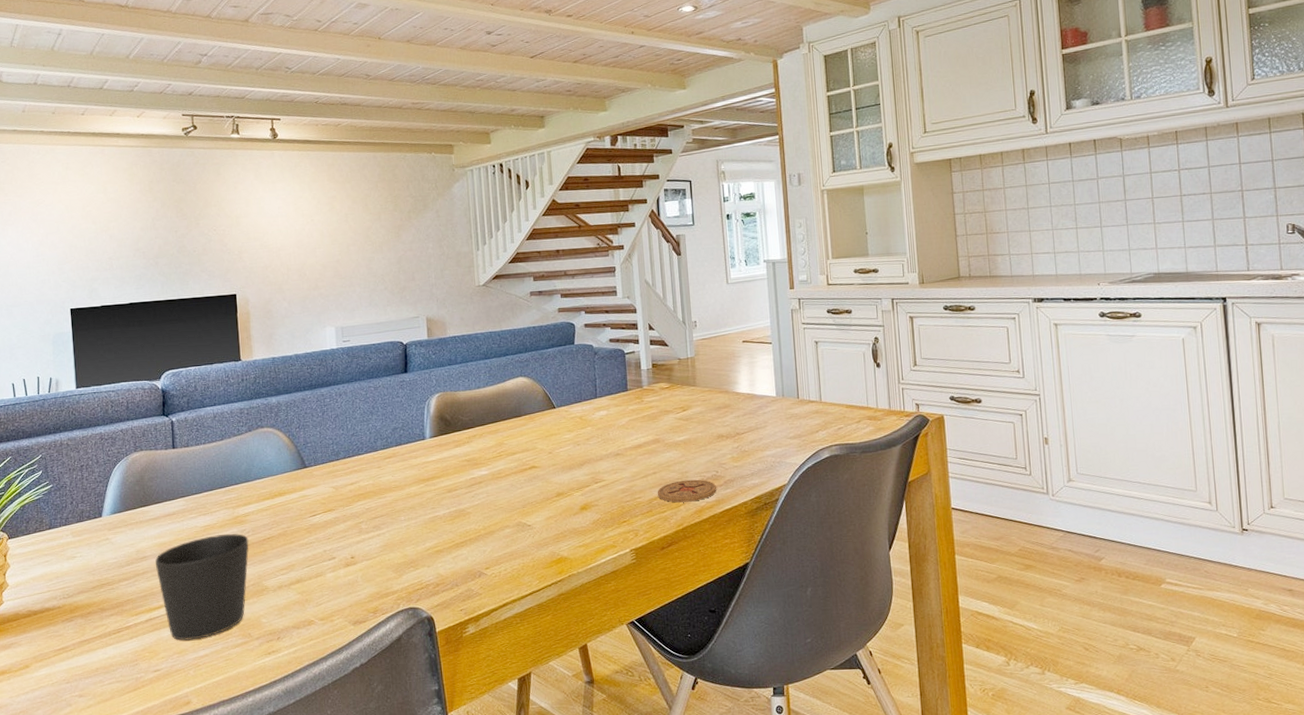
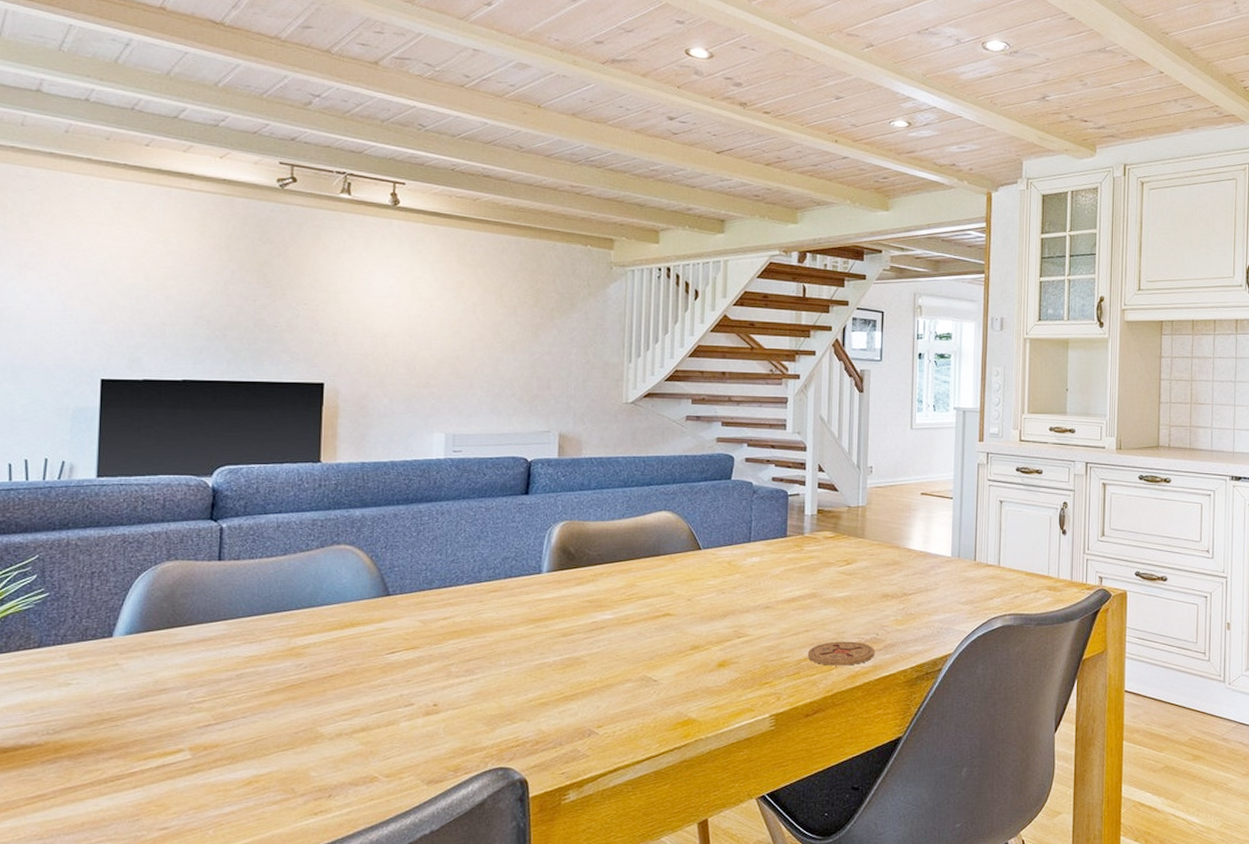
cup: present [155,534,249,641] -> none [178,668,305,793]

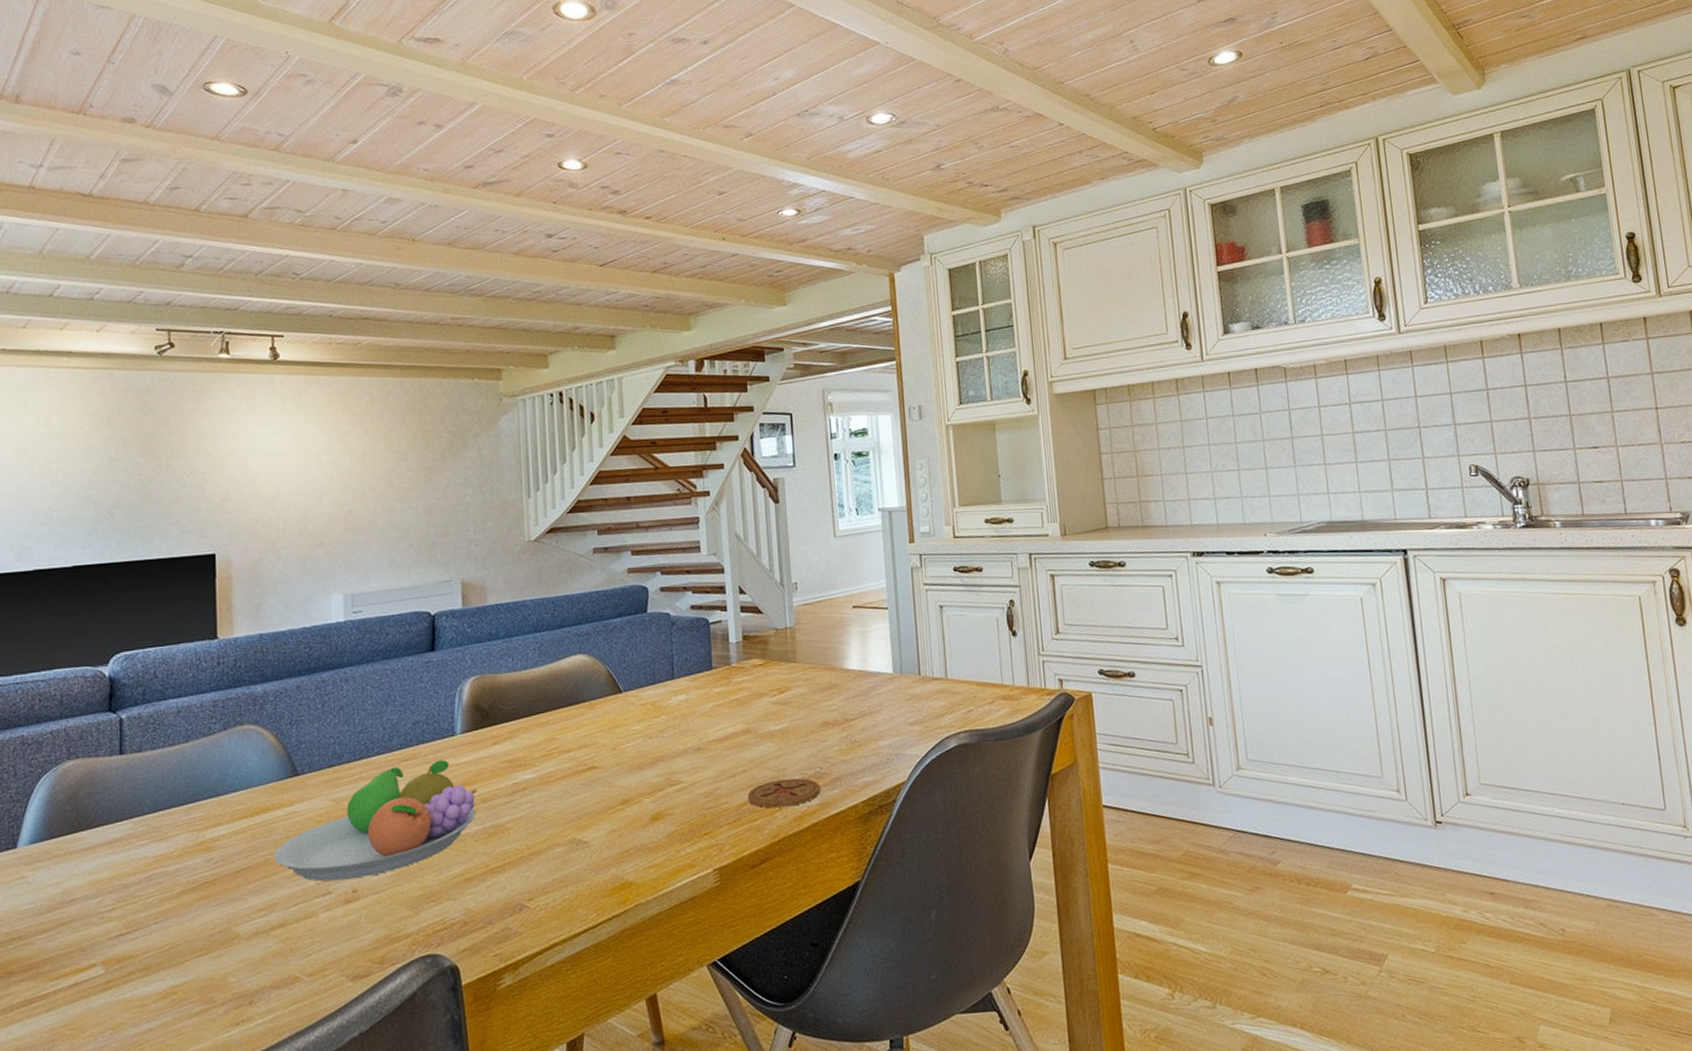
fruit bowl: none [361,594,558,694] -> present [274,760,477,881]

